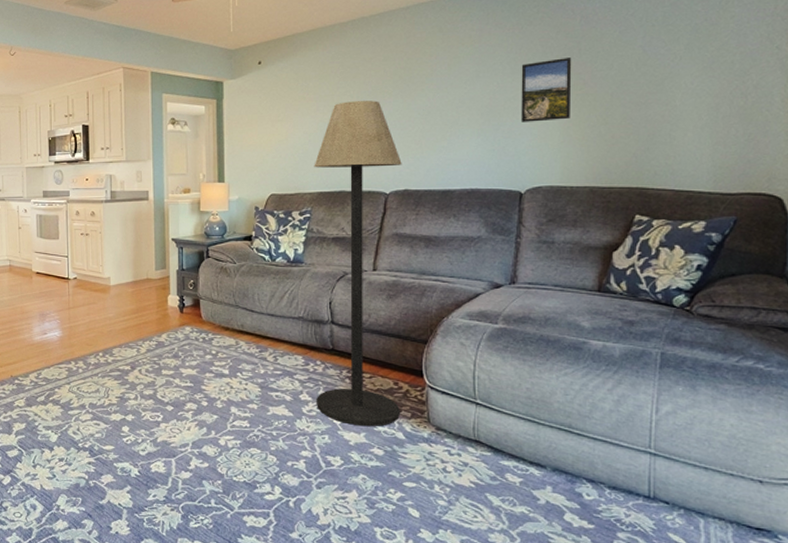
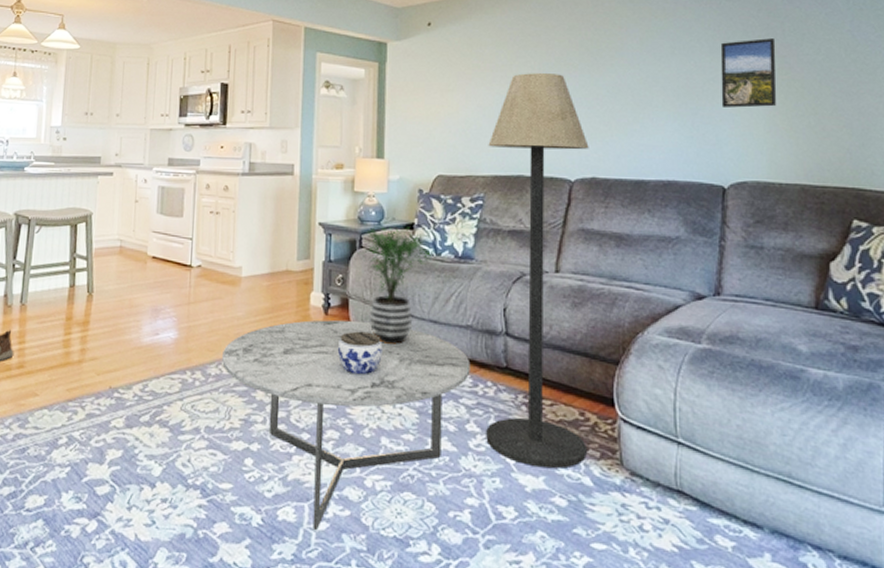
coffee table: none [99,316,303,479] -> present [222,320,471,531]
jar: none [192,325,229,360] -> present [337,331,383,375]
potted plant: none [206,239,268,334] -> present [358,225,433,344]

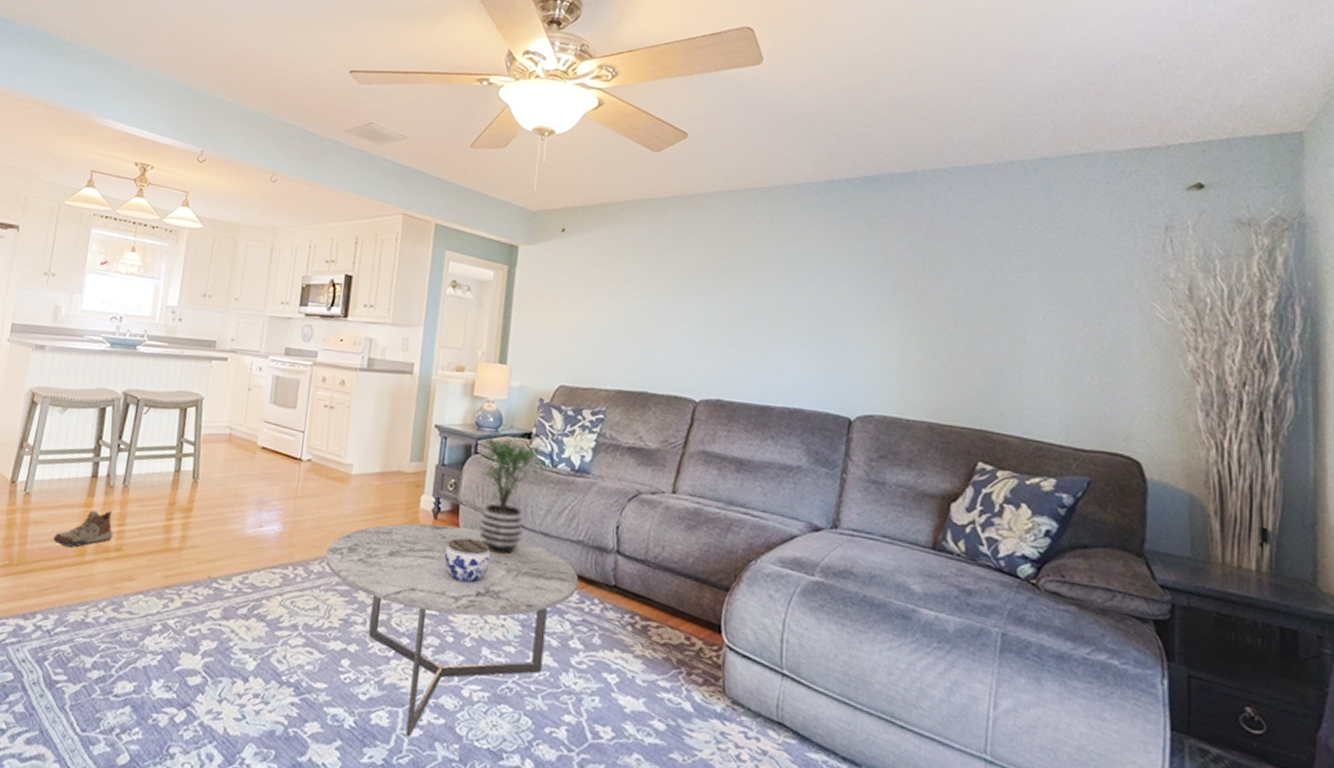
floor lamp: present [486,73,589,469] -> none [588,287,717,692]
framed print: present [720,38,777,108] -> none [854,270,915,341]

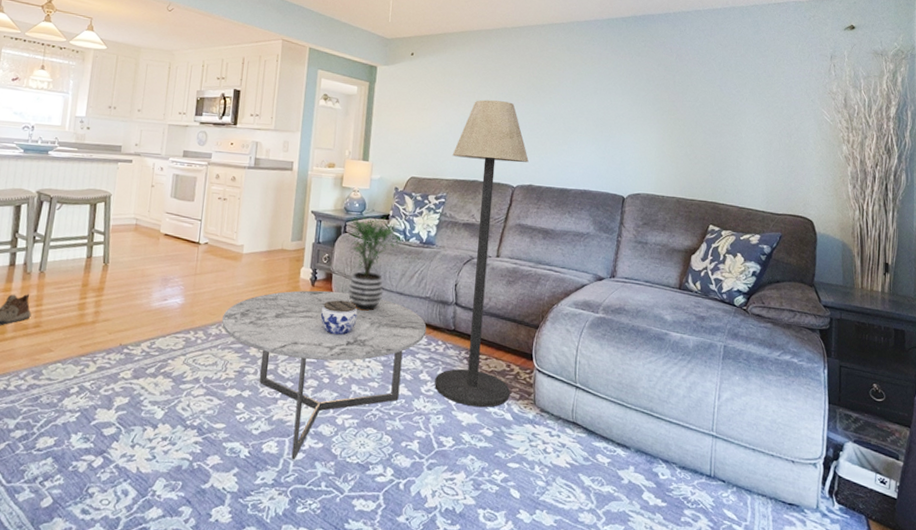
floor lamp: none [588,287,717,692] -> present [434,99,529,408]

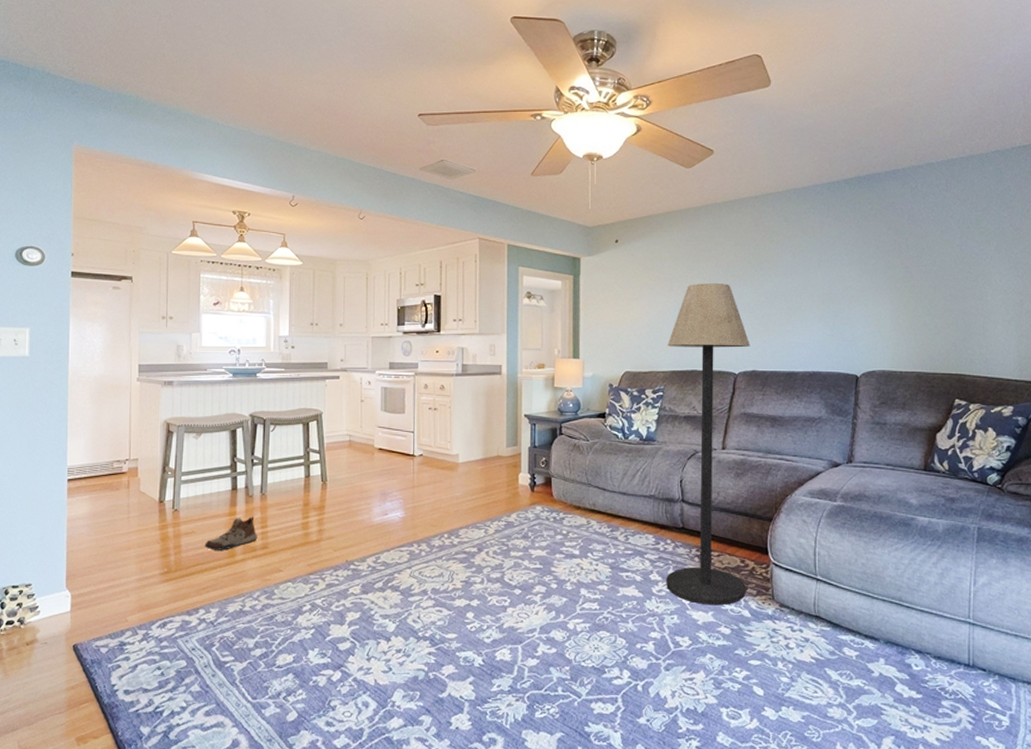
coffee table: present [222,290,427,460] -> none [444,495,653,667]
jar: present [320,300,358,336] -> none [542,504,581,540]
potted plant: present [342,215,403,311] -> none [559,415,621,513]

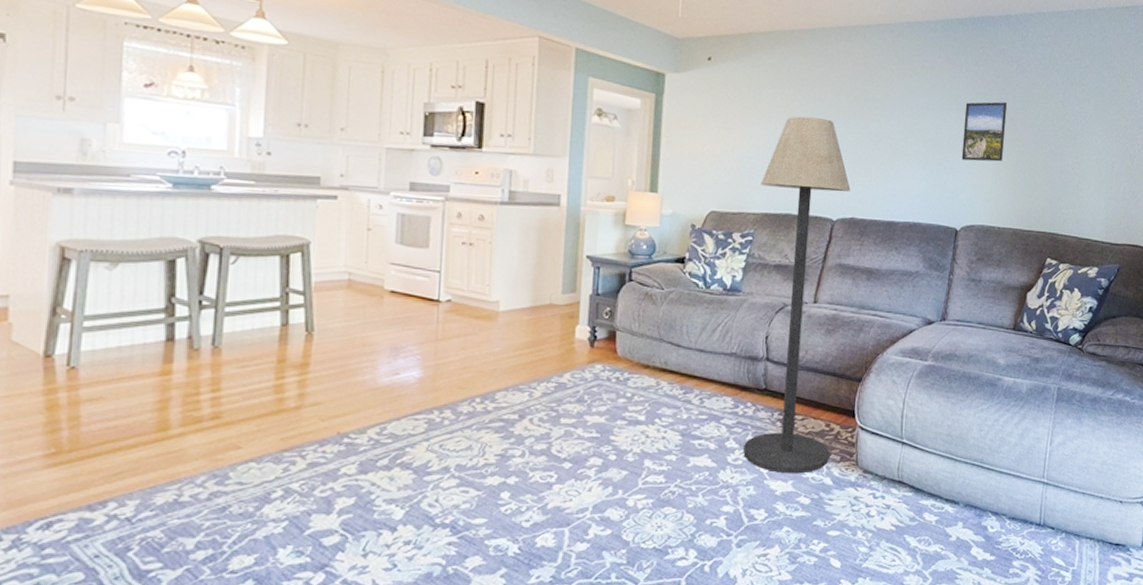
shoe: present [205,516,258,550] -> none [120,376,206,422]
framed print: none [857,252,901,310] -> present [961,102,1008,162]

